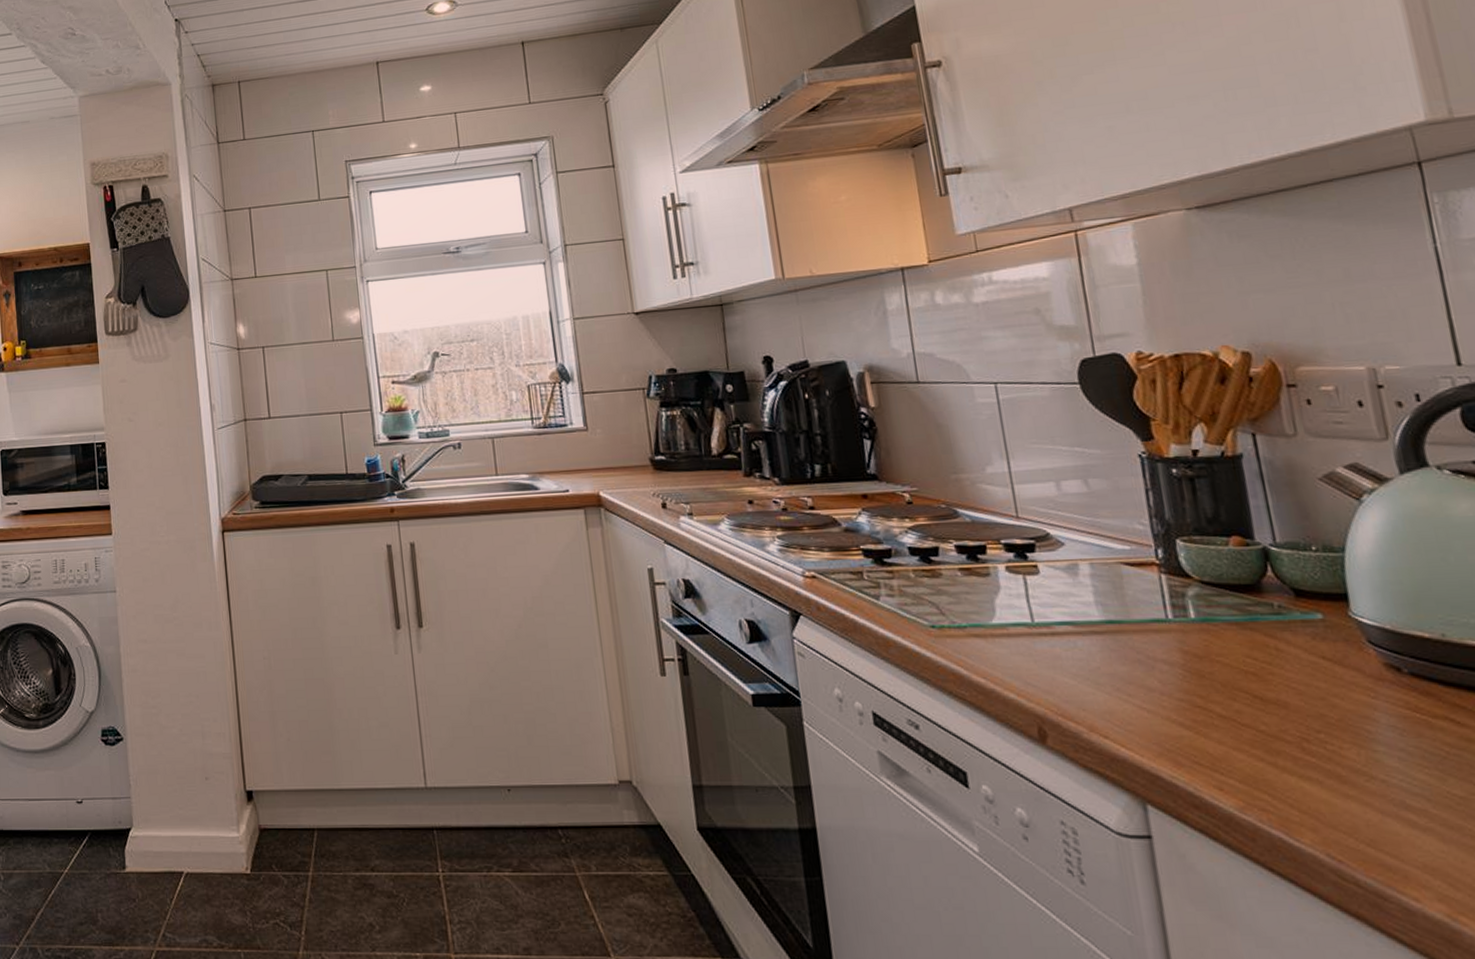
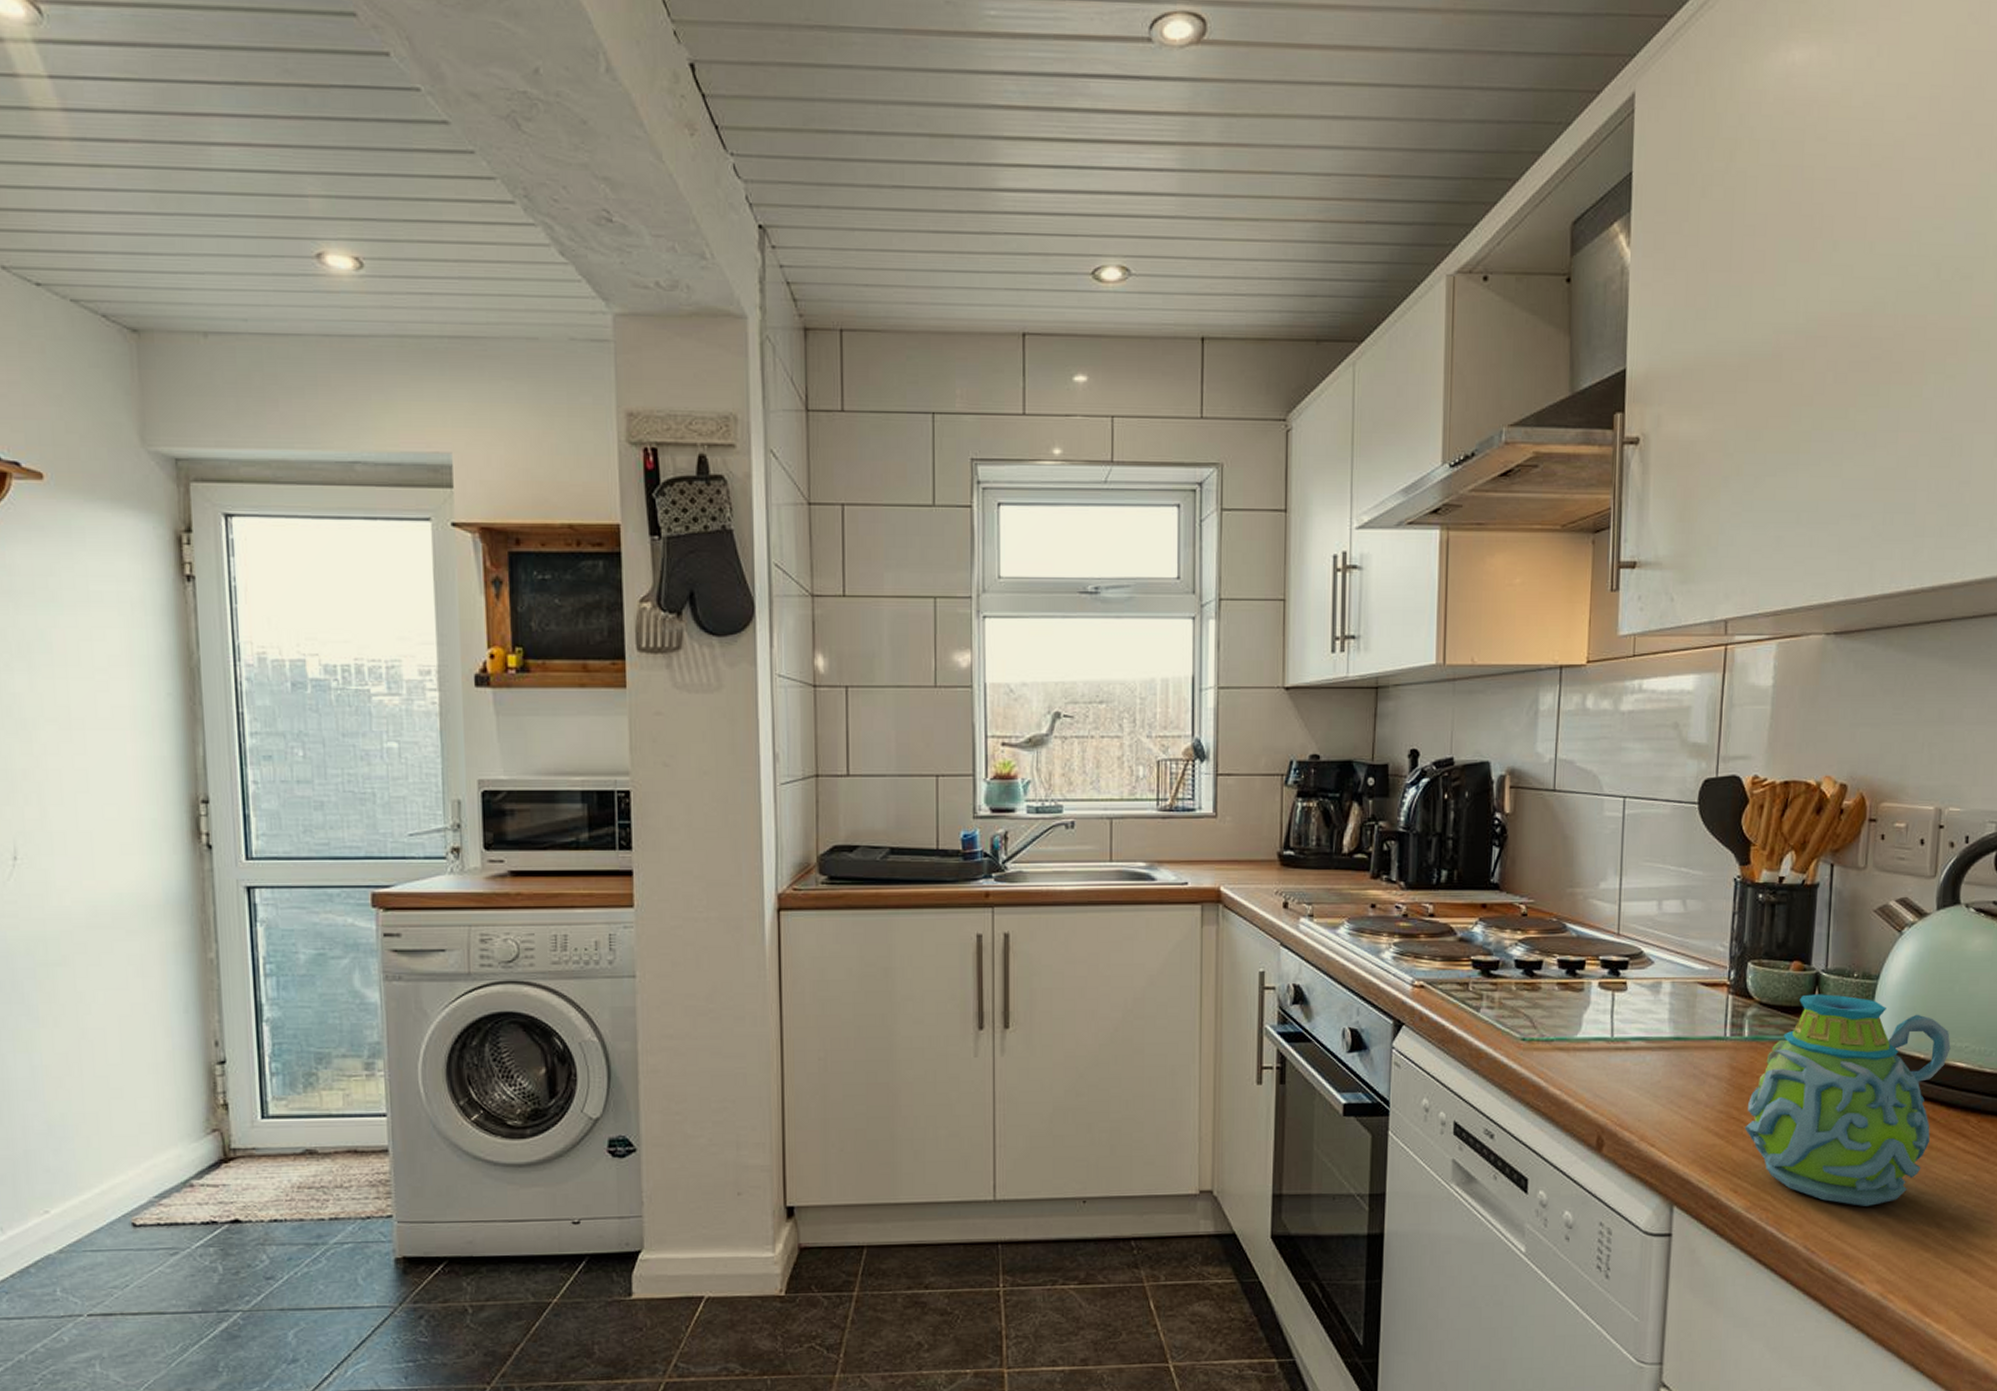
mug: none [1213,570,1465,809] -> present [1744,994,1951,1206]

